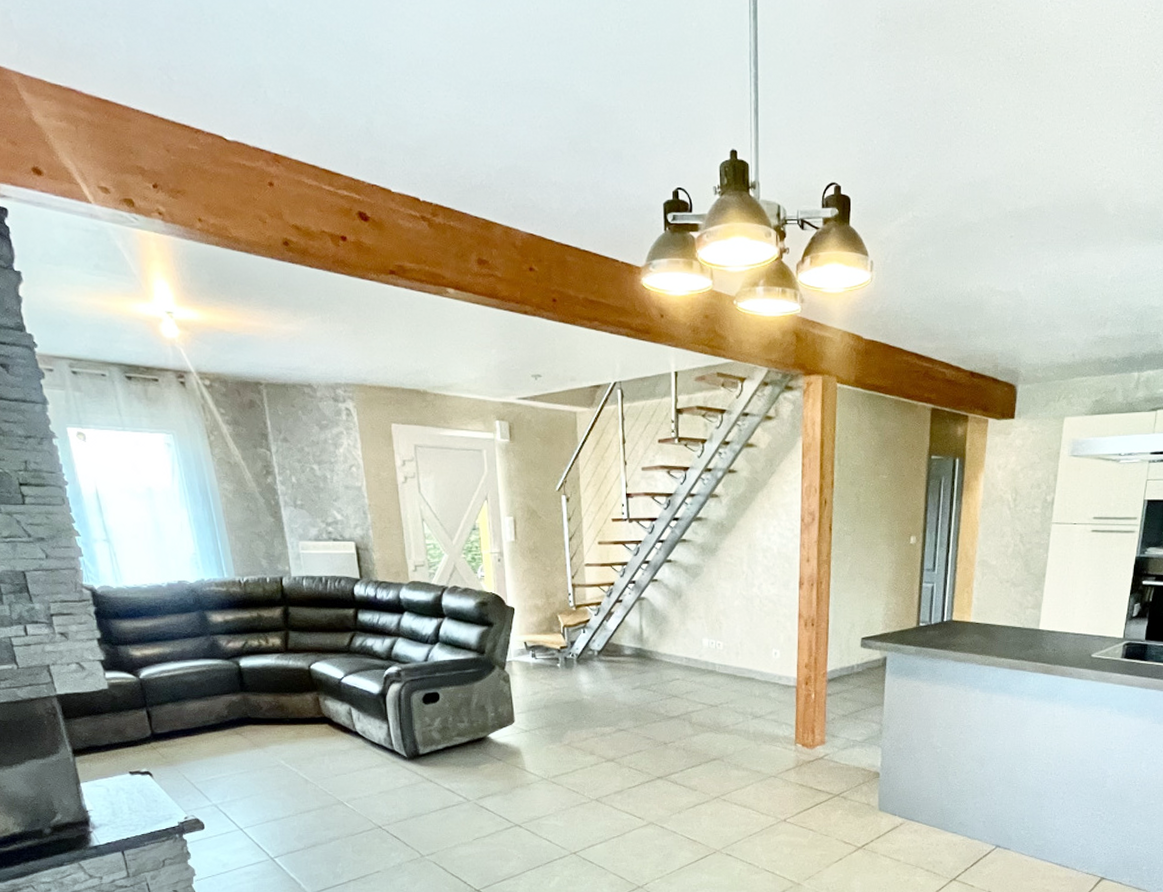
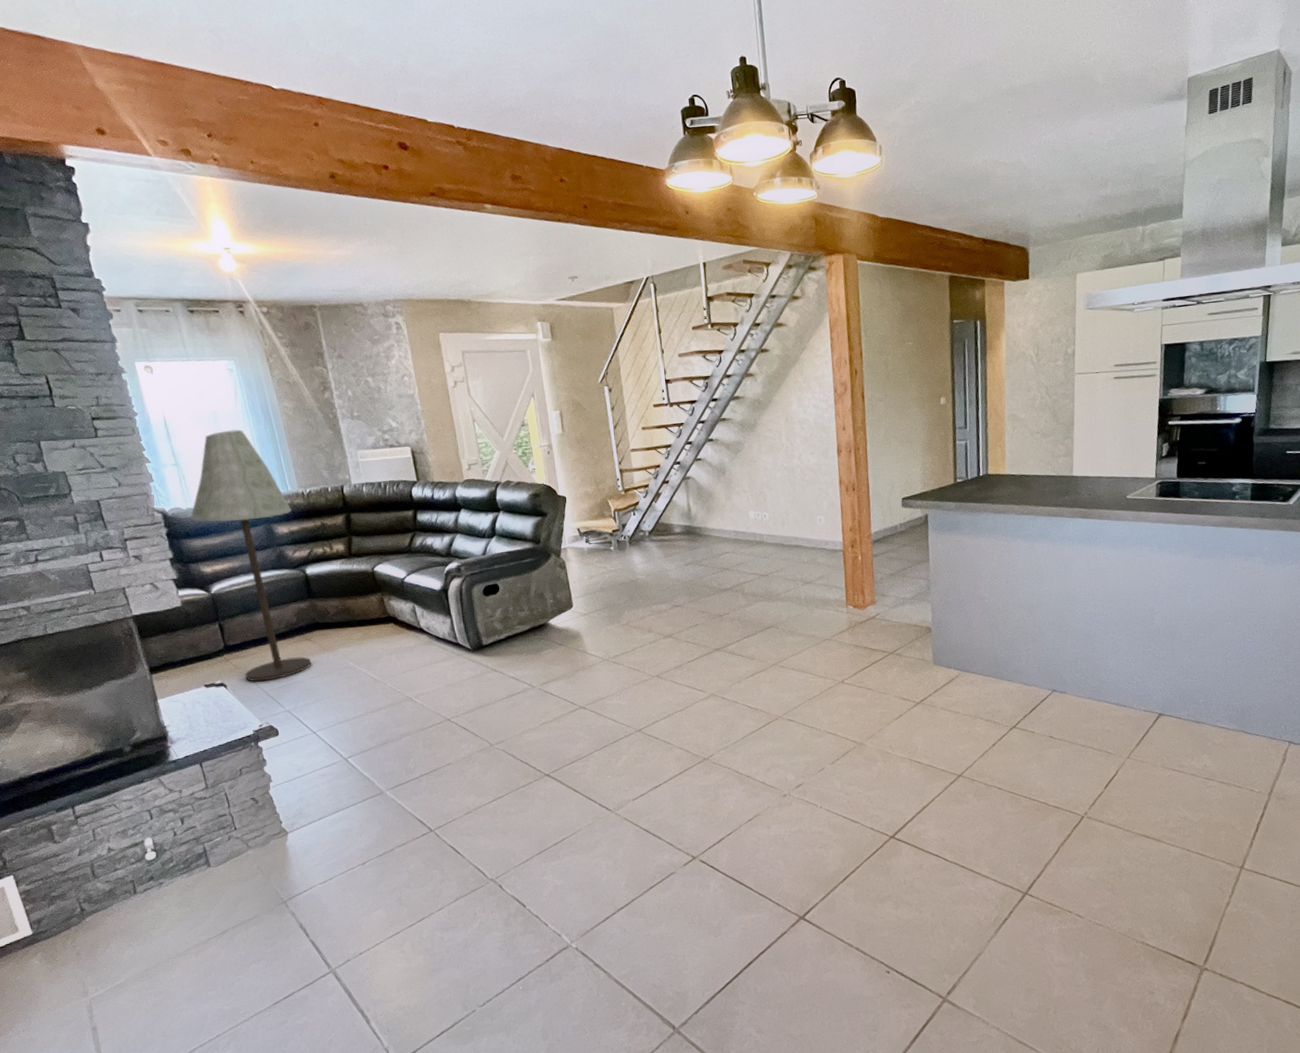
floor lamp: none [121,508,242,773] -> present [191,429,312,682]

